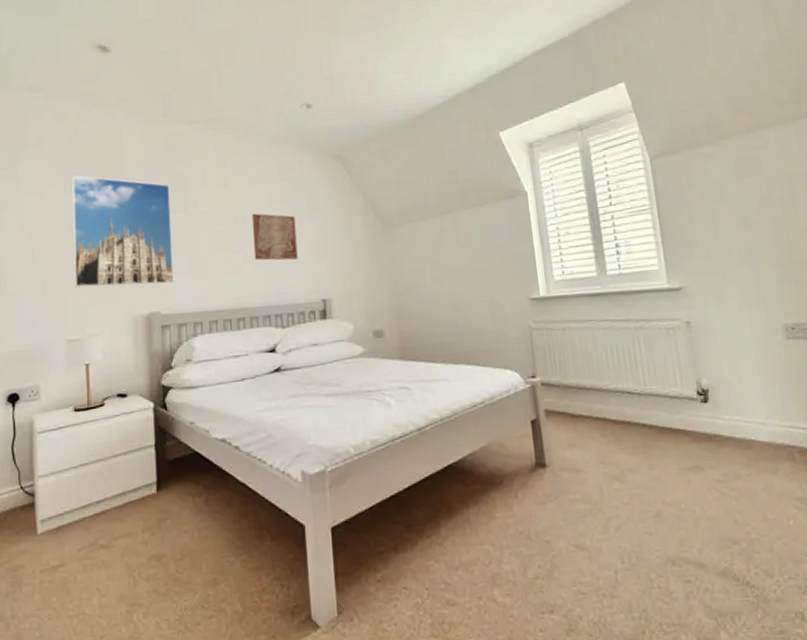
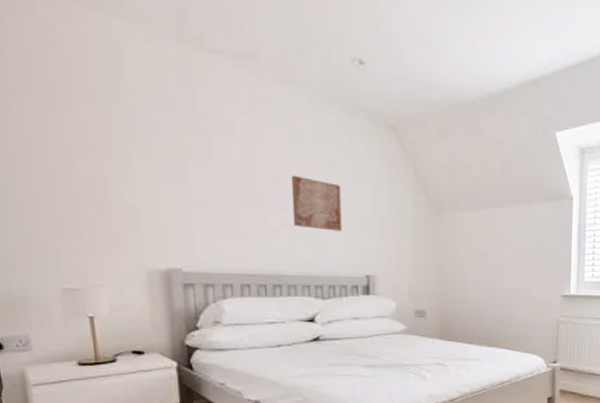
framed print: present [72,175,174,287] -> none [52,90,198,239]

